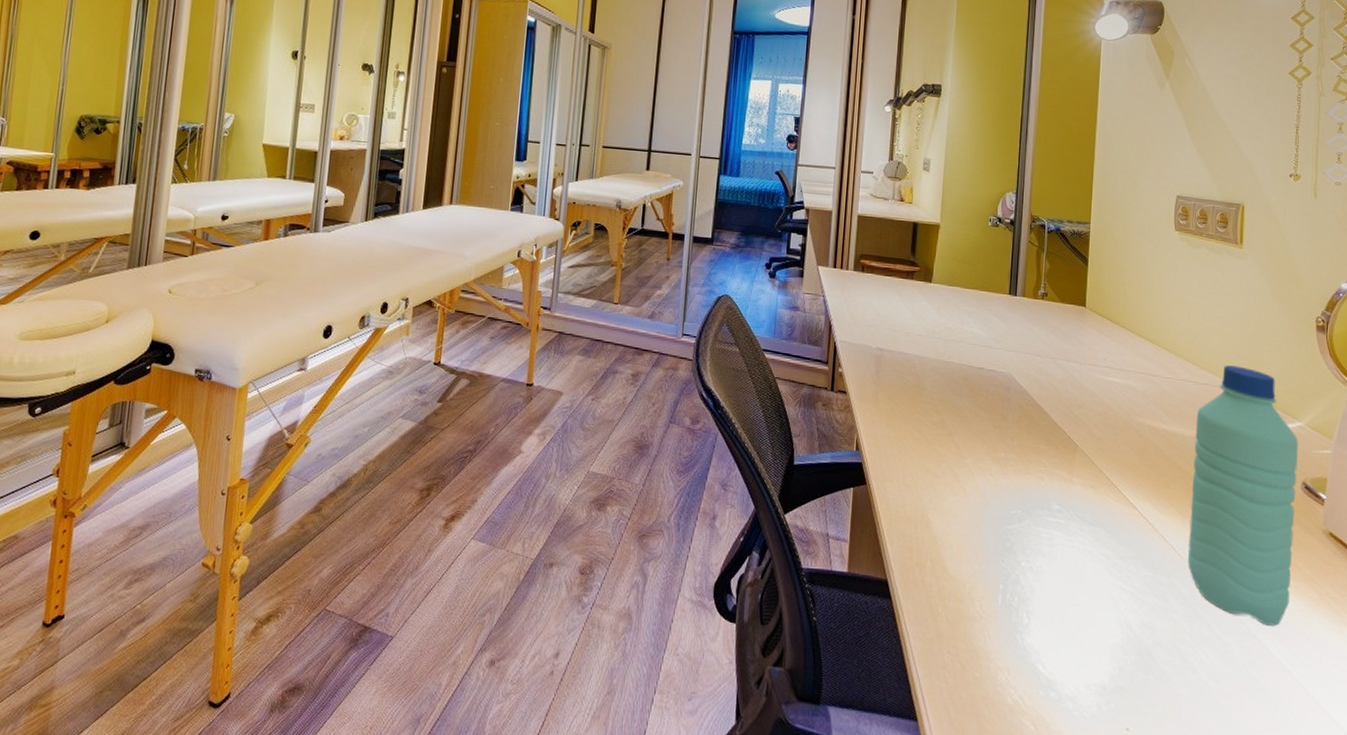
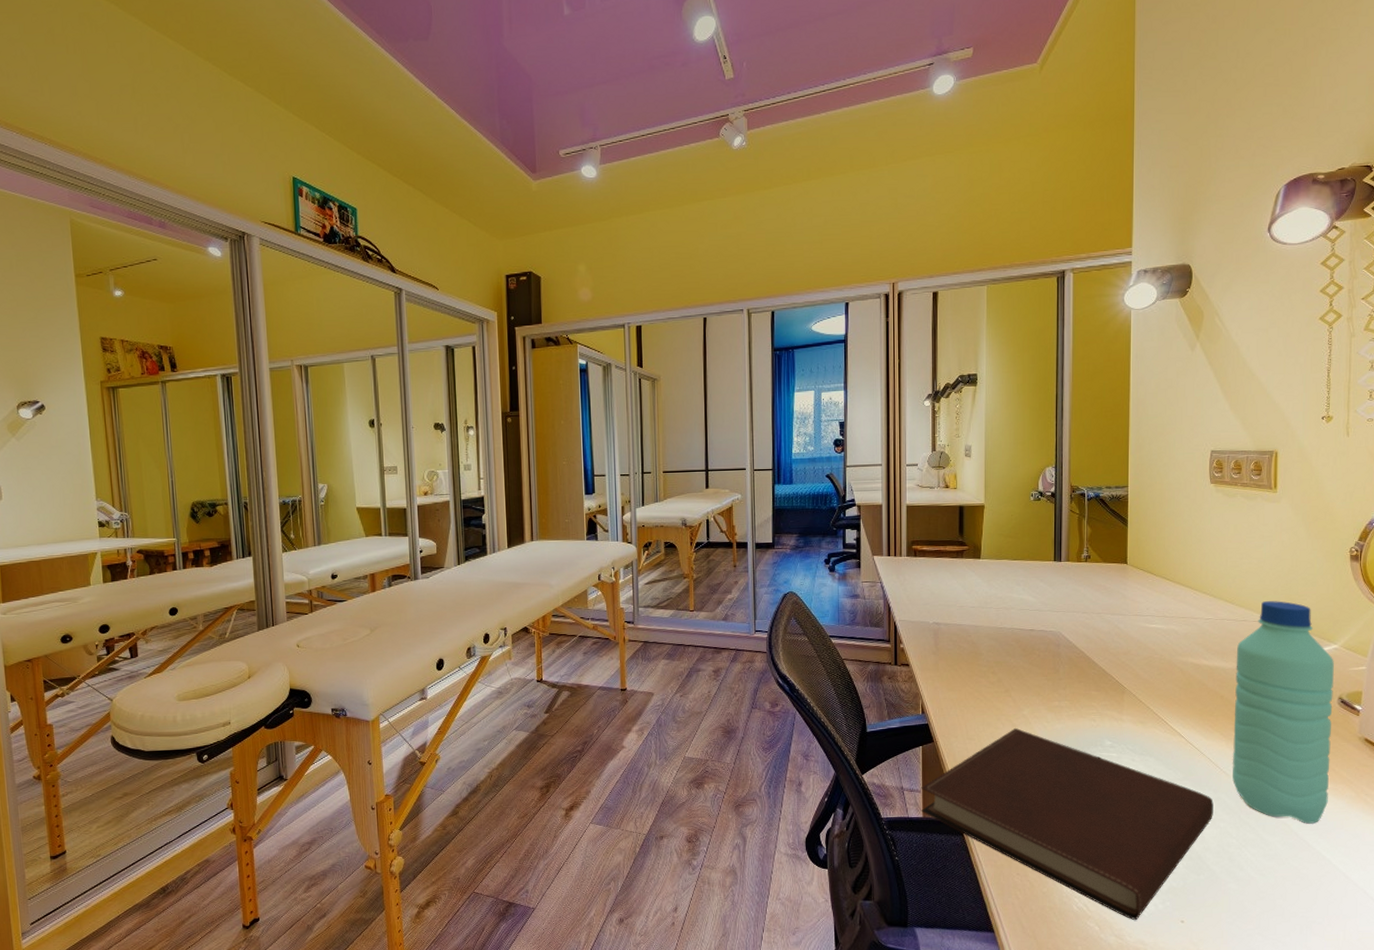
notebook: none [846,479,1167,723] -> present [921,728,1214,921]

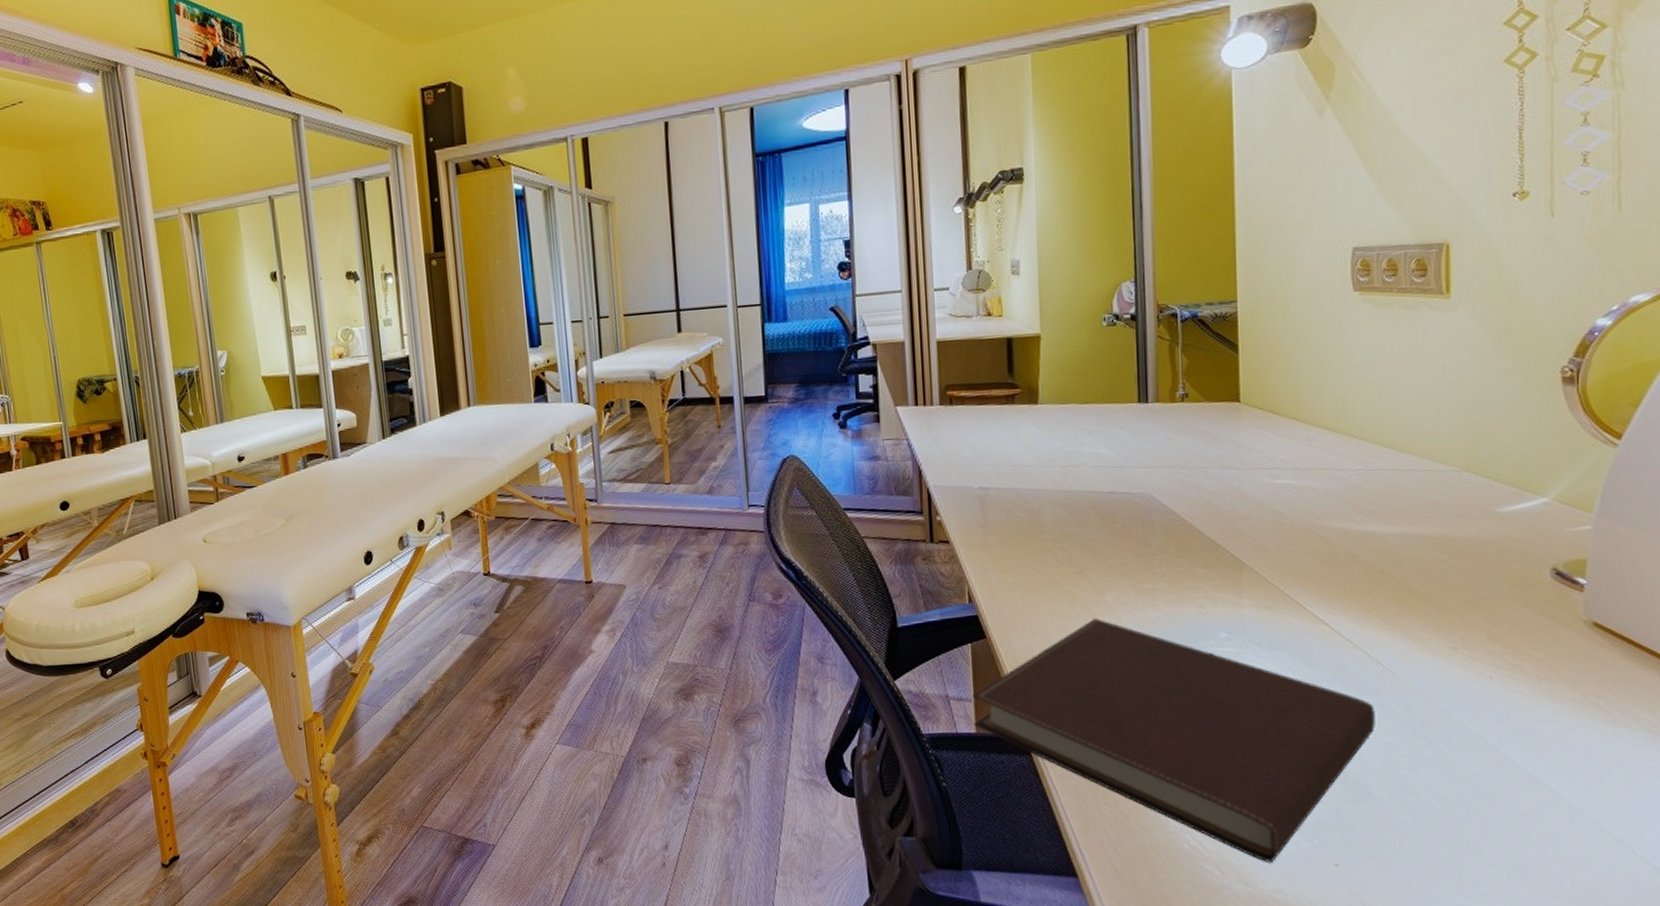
water bottle: present [1232,601,1335,824] -> none [1399,442,1545,737]

